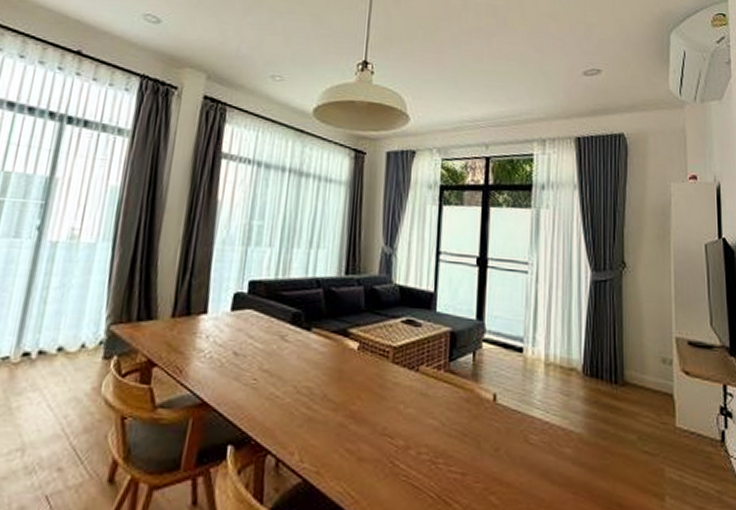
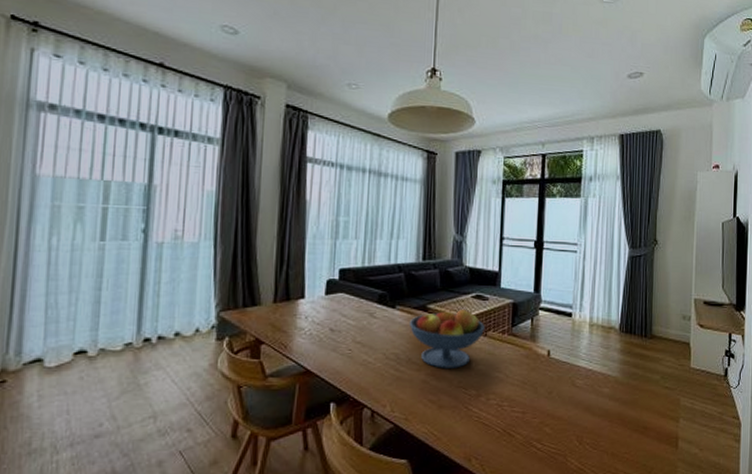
fruit bowl: none [326,335,416,411] -> present [409,310,484,368]

